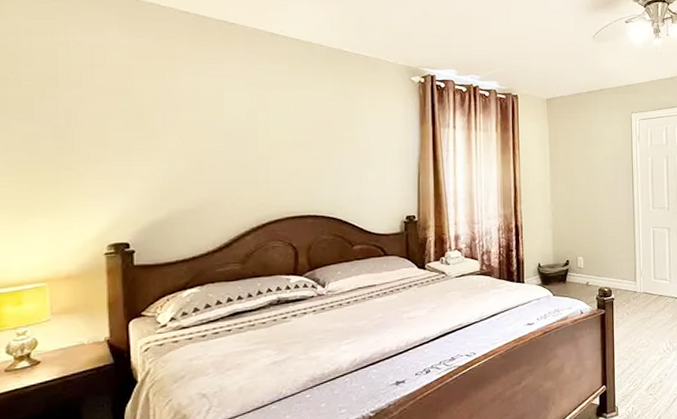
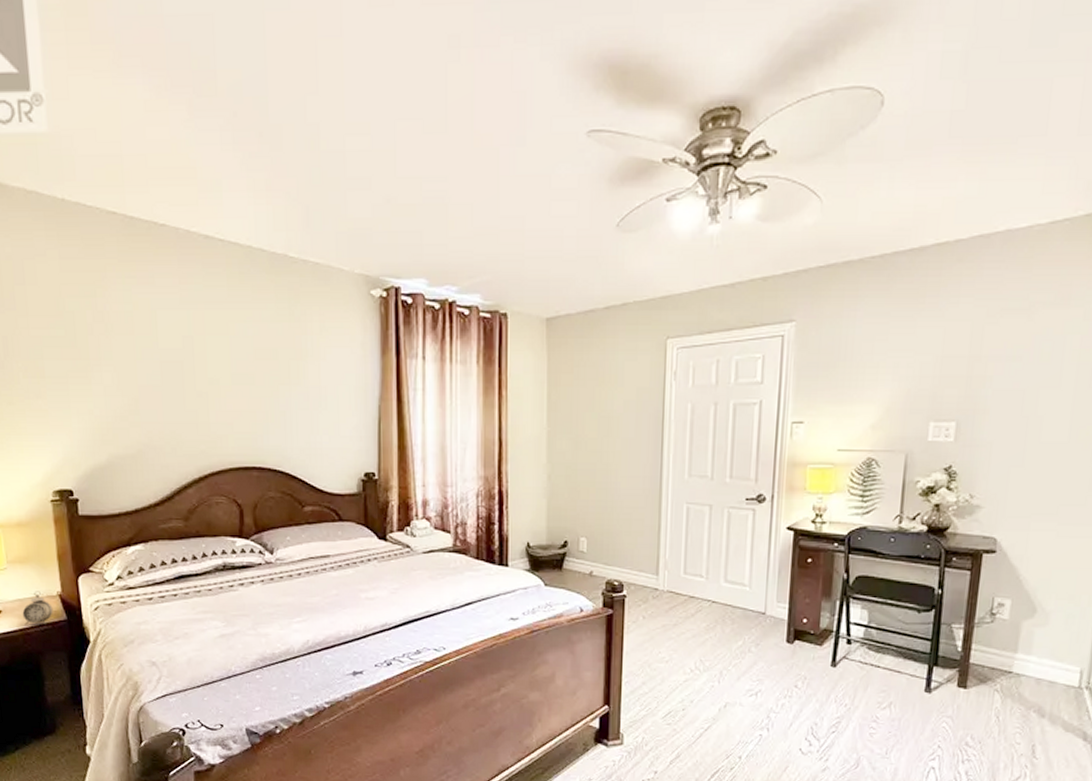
alarm clock: none [64,338,99,374] -> present [22,591,53,626]

